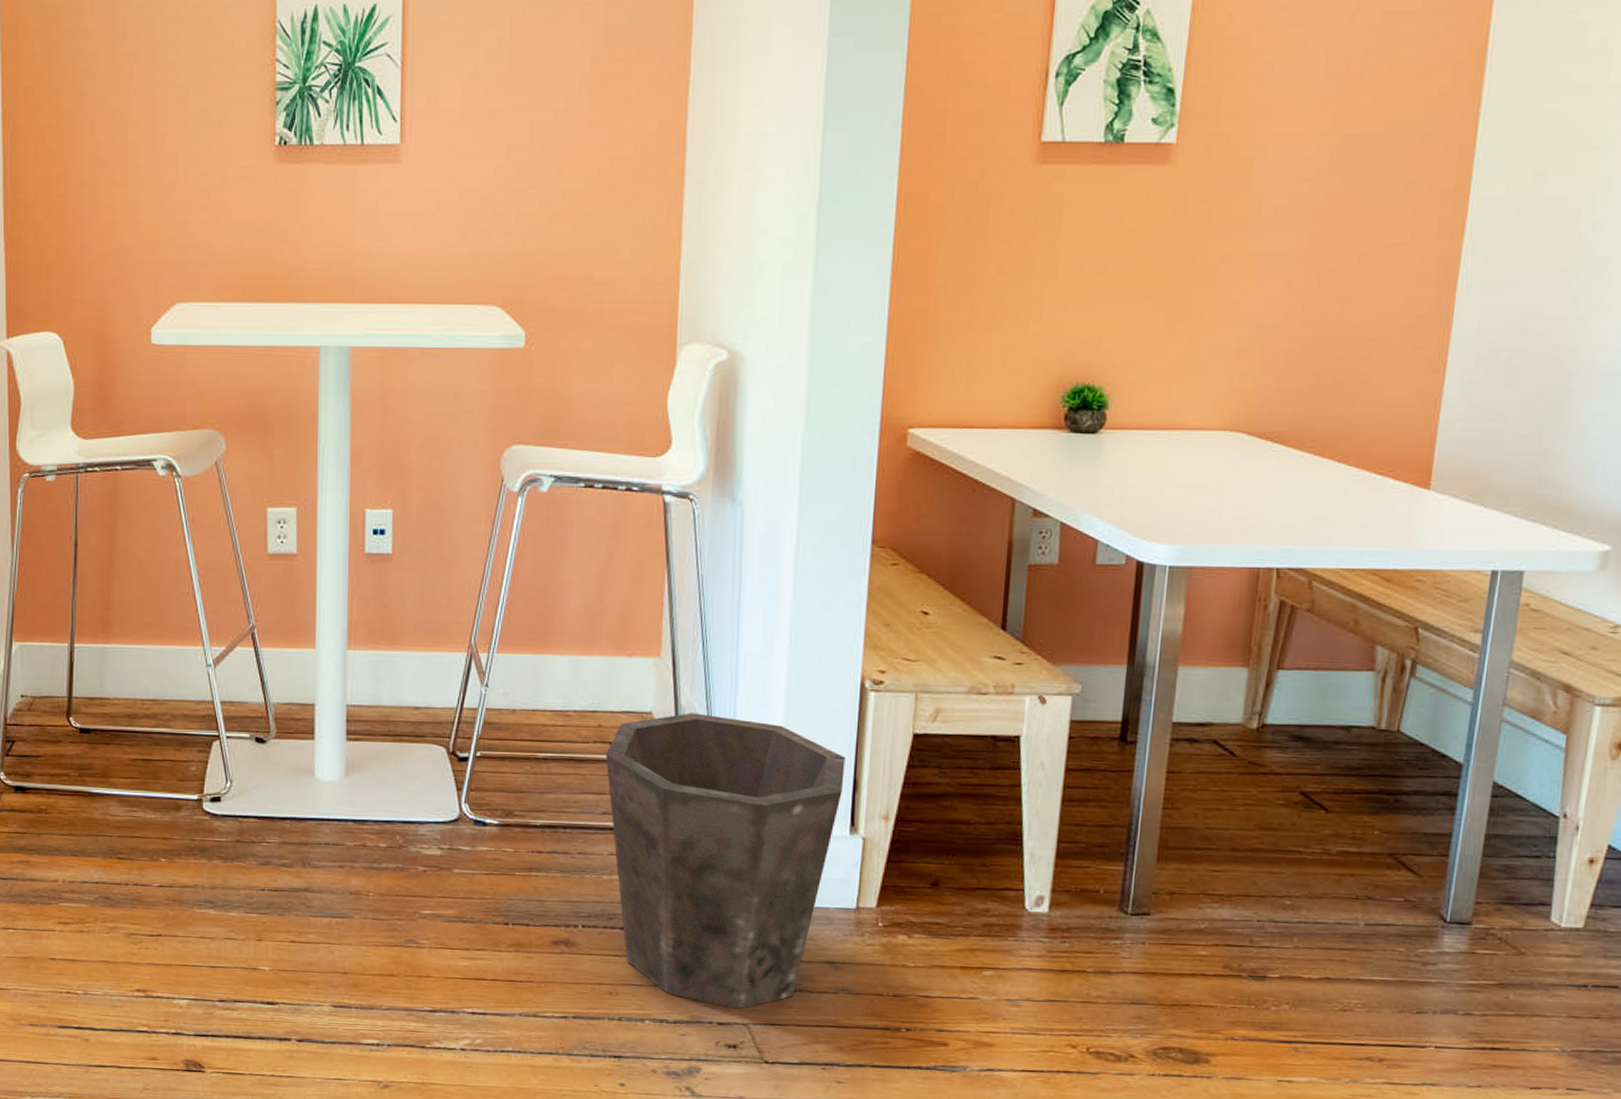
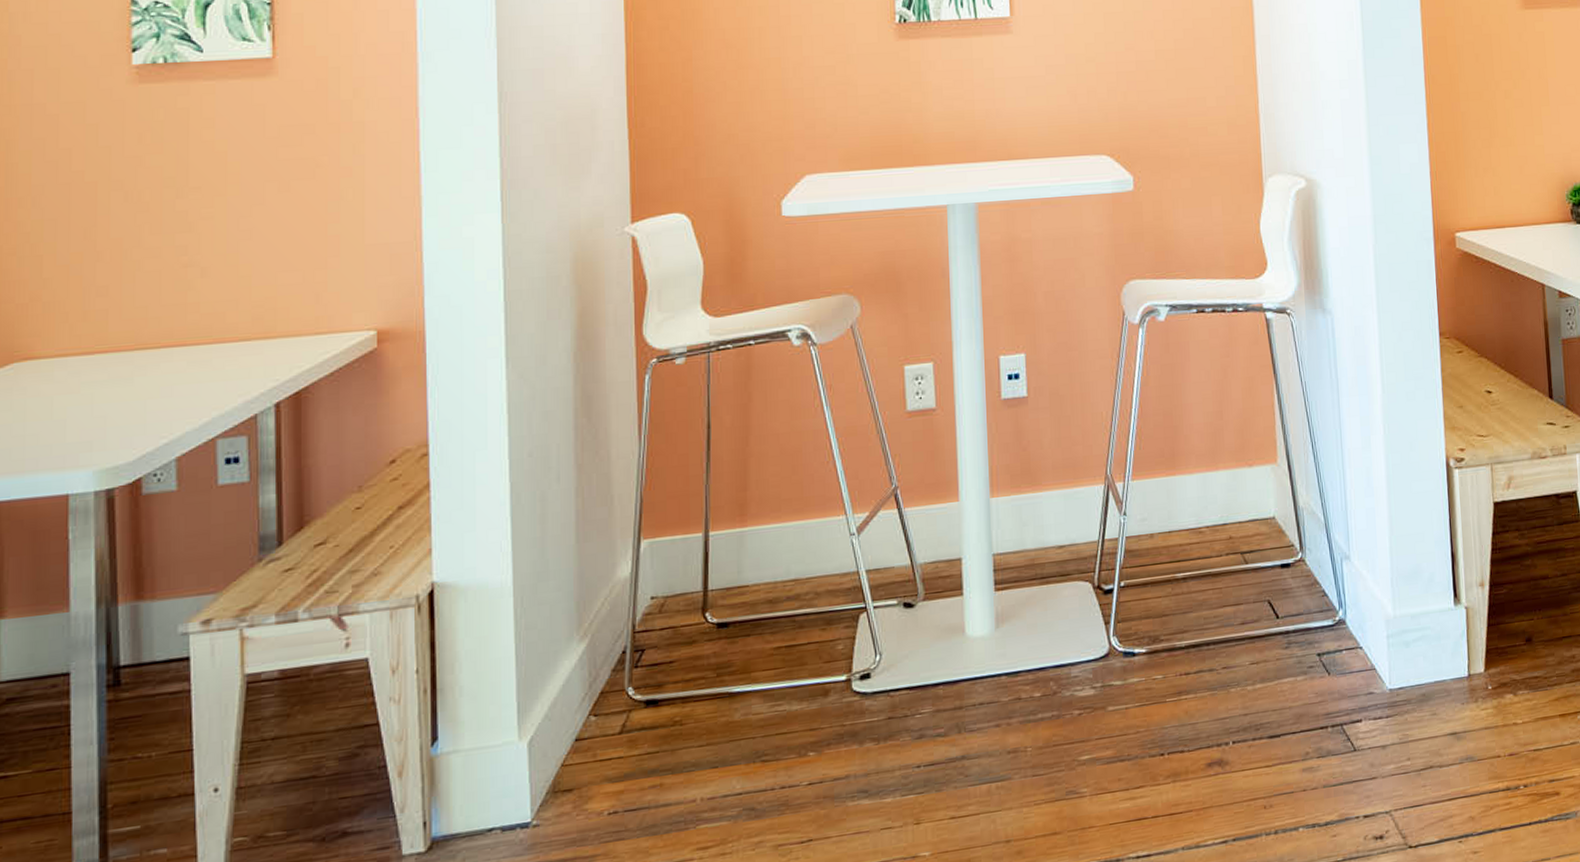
waste bin: present [606,713,846,1009] -> none [1238,511,1444,799]

